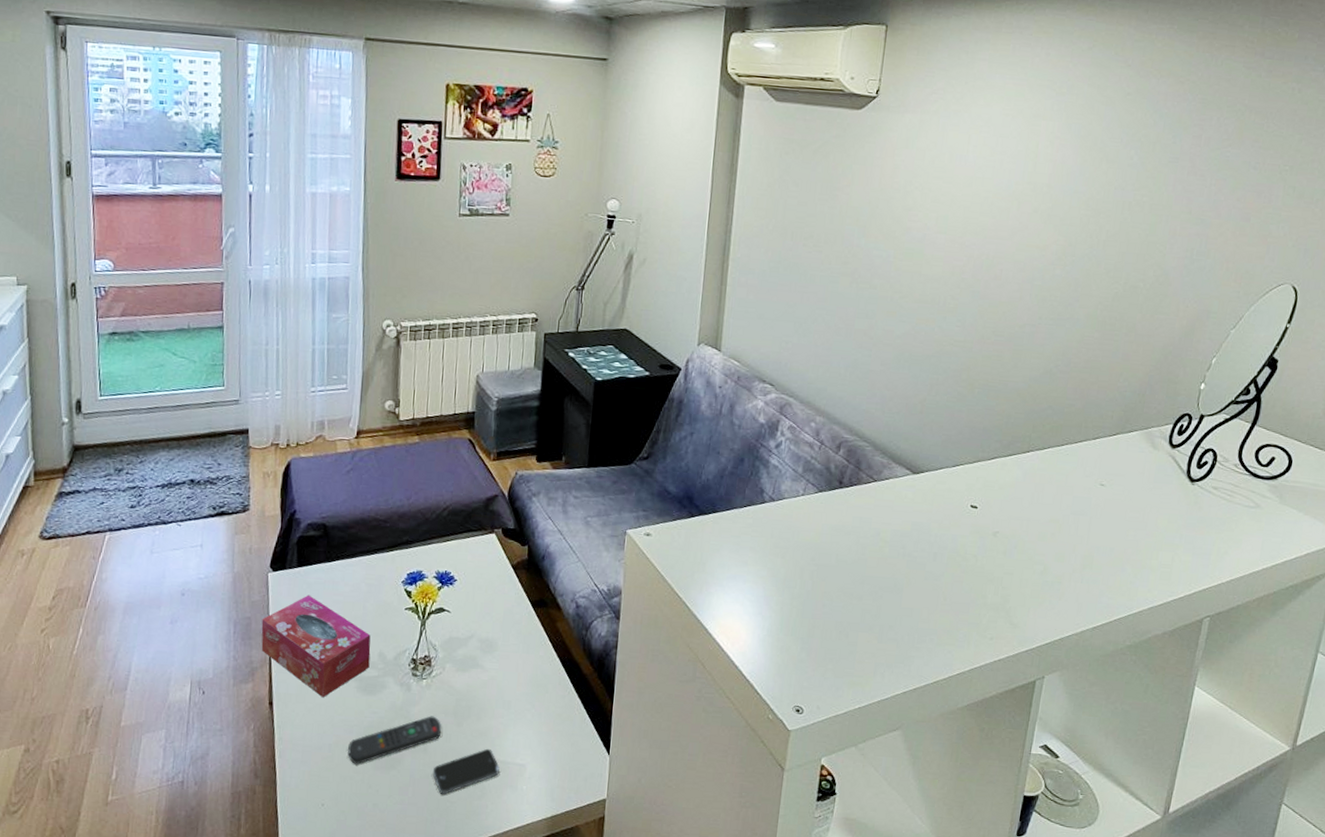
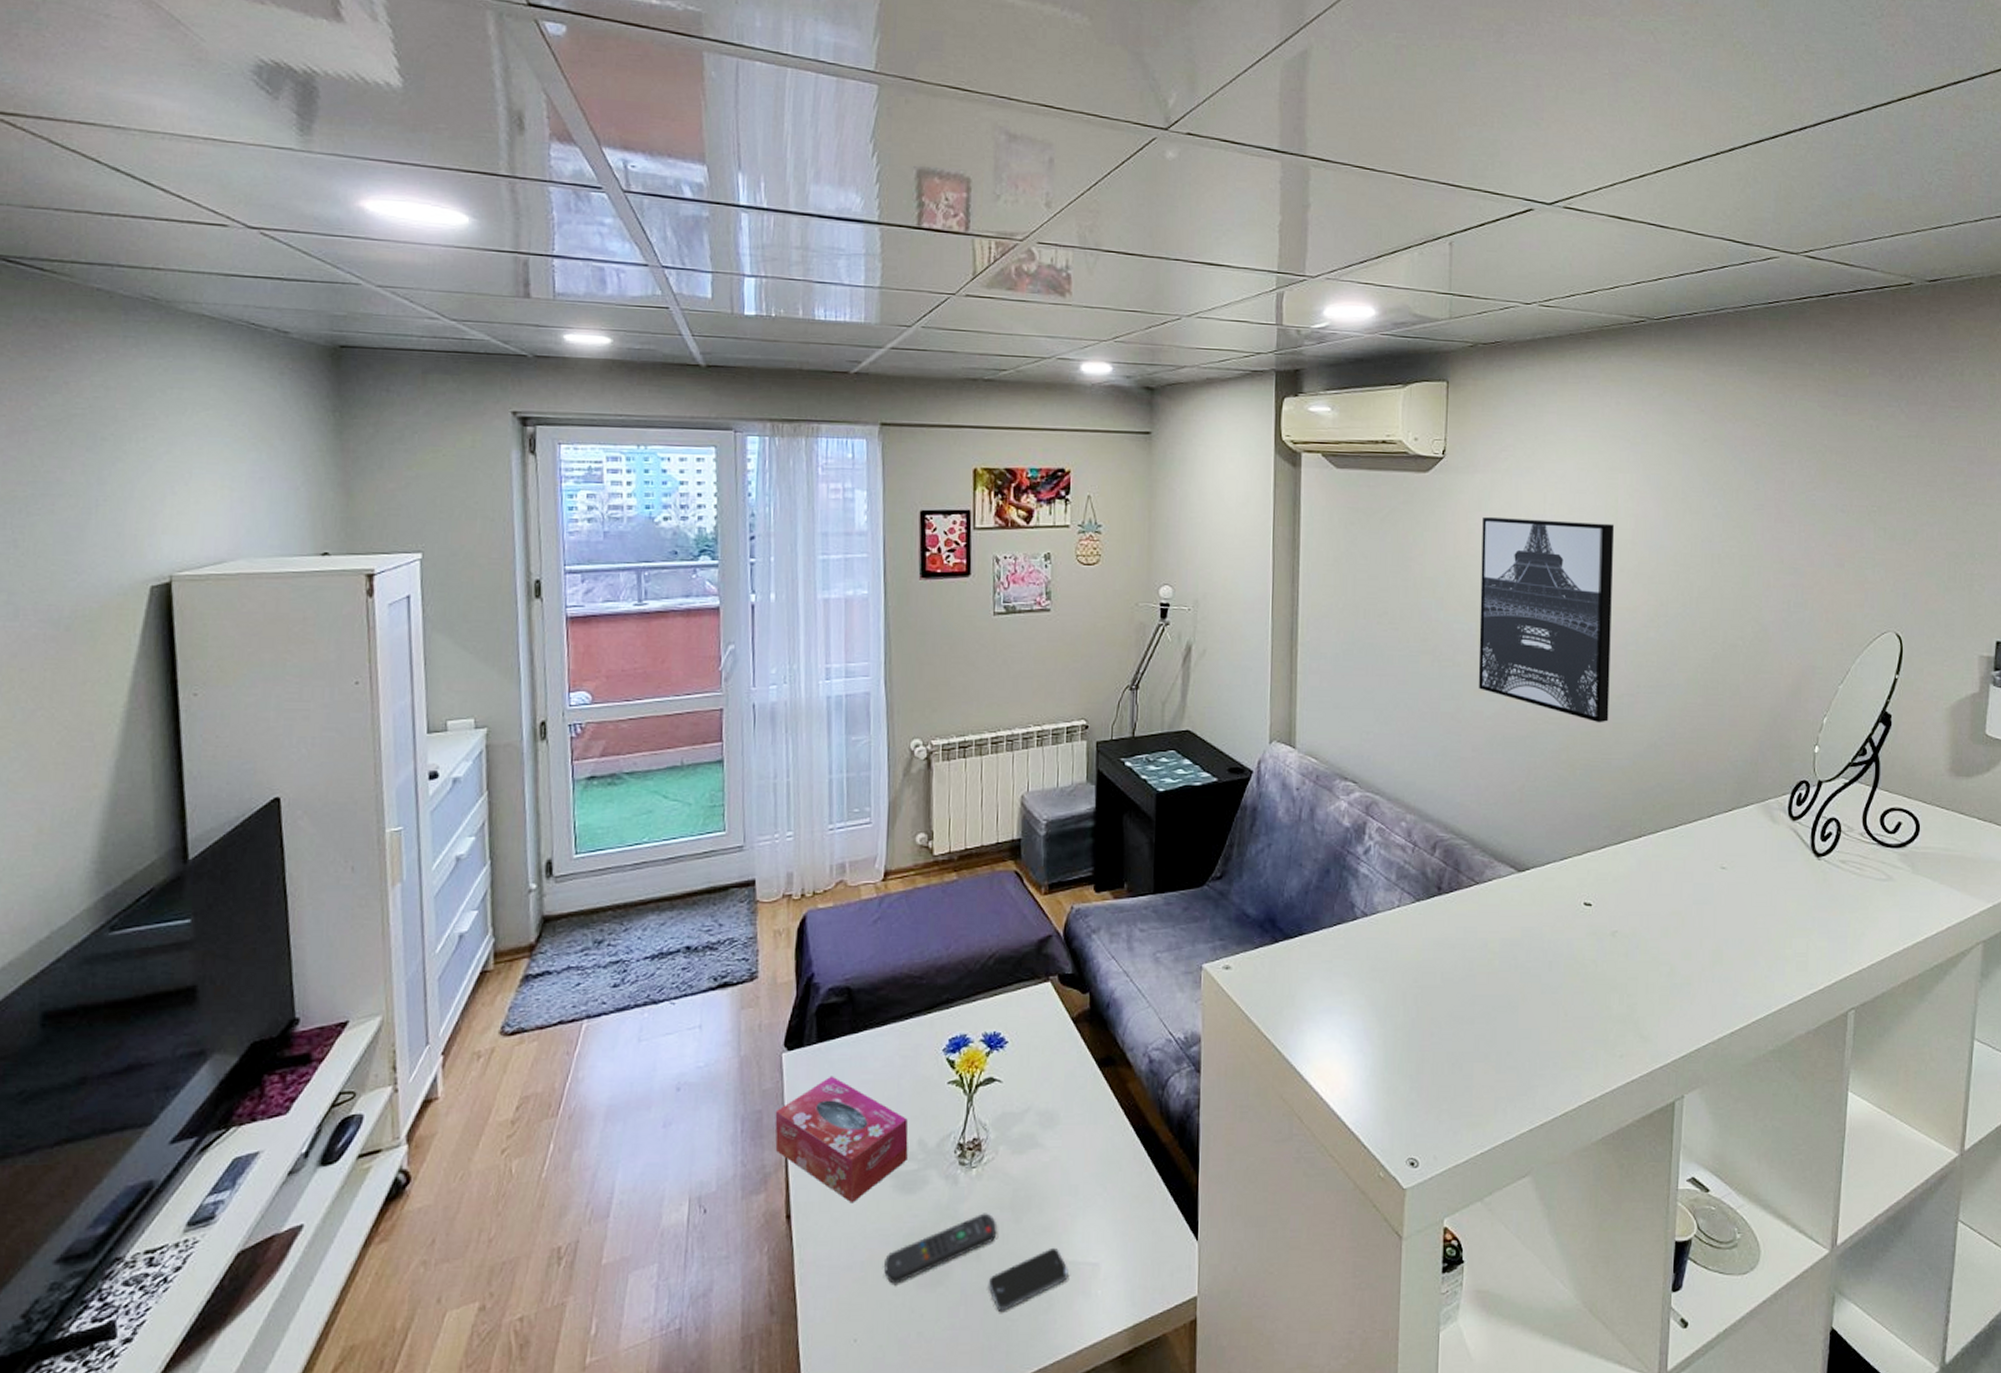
wall art: none [891,154,1032,349] -> present [1478,516,1614,723]

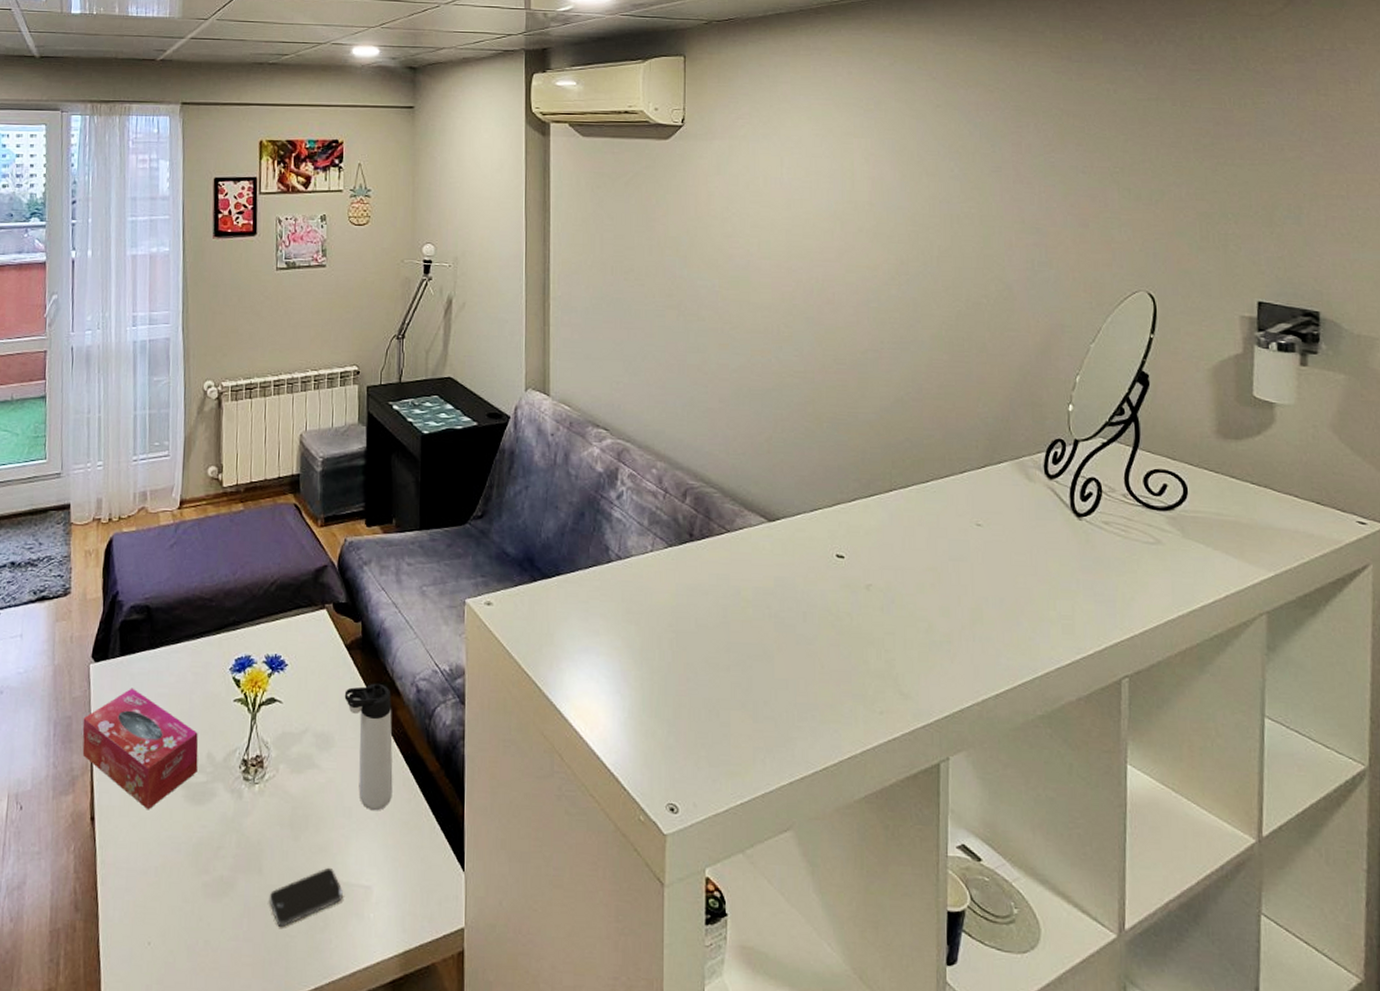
remote control: present [884,1213,996,1284] -> none [176,828,277,891]
thermos bottle: none [1070,1056,1123,1187] -> present [344,683,393,811]
wall art: present [1478,516,1614,723] -> none [722,180,854,378]

